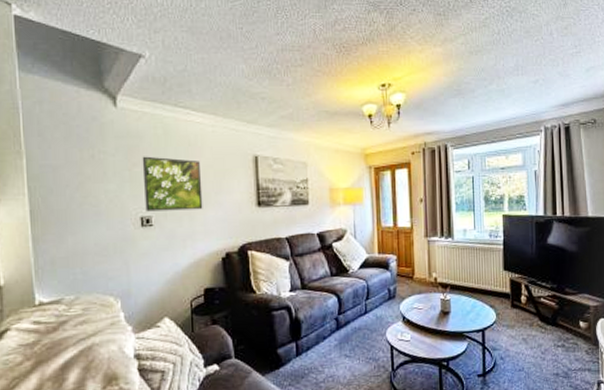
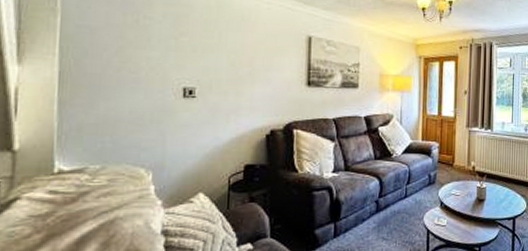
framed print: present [142,156,203,212] -> none [189,26,252,85]

